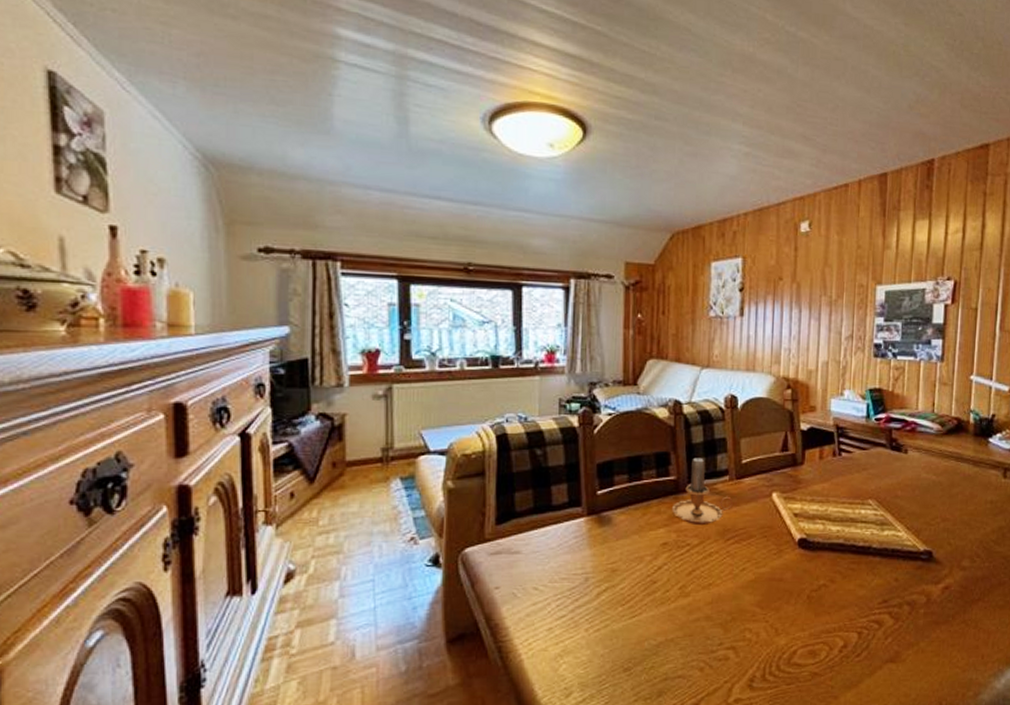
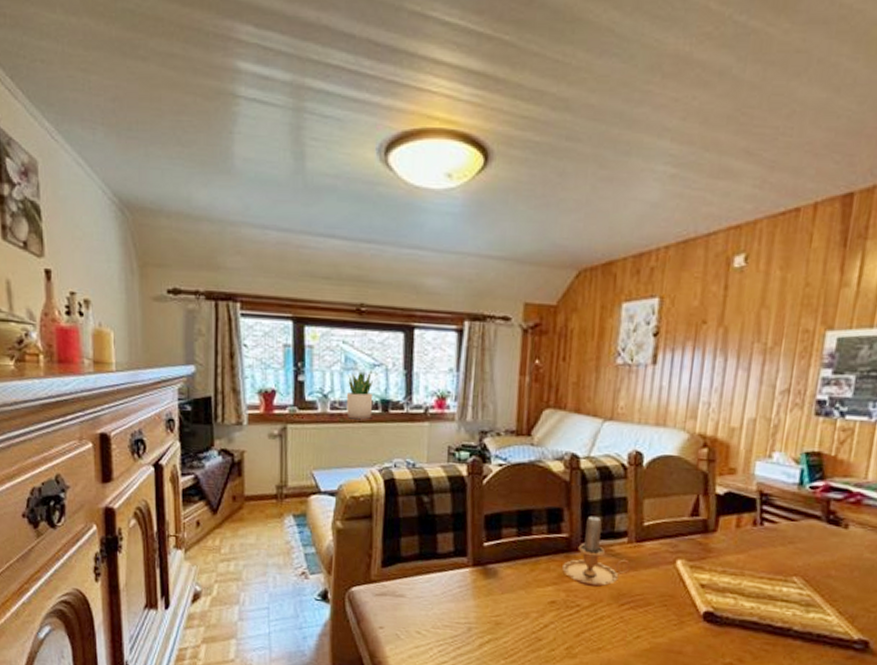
planter: none [456,327,483,377] -> present [346,370,373,420]

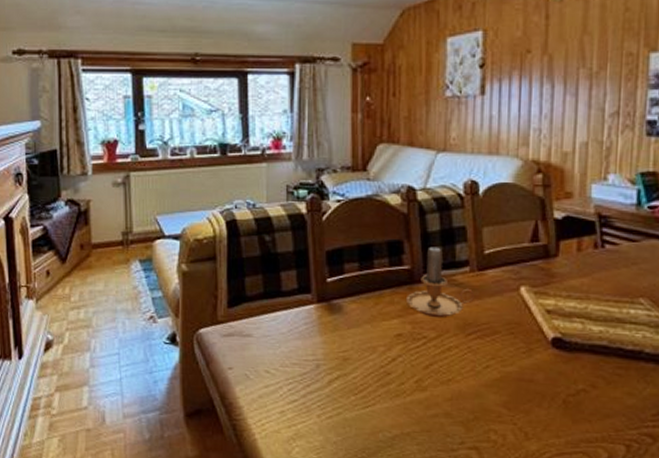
planter: present [346,370,373,420] -> none [186,116,212,164]

